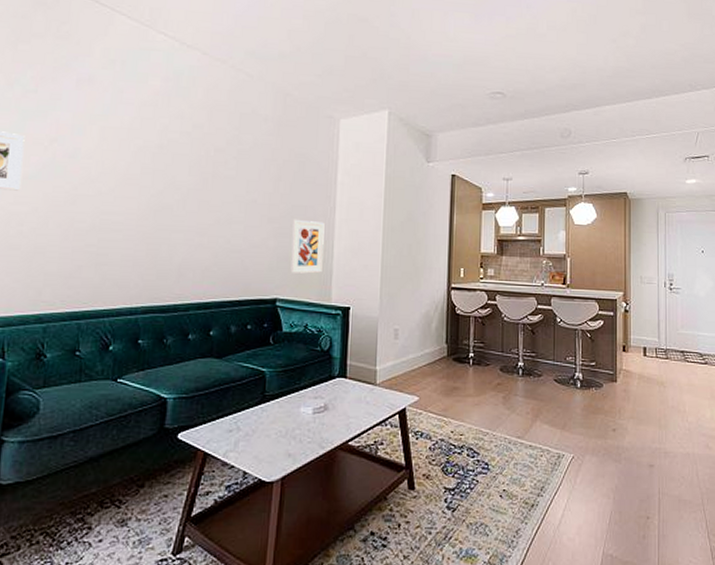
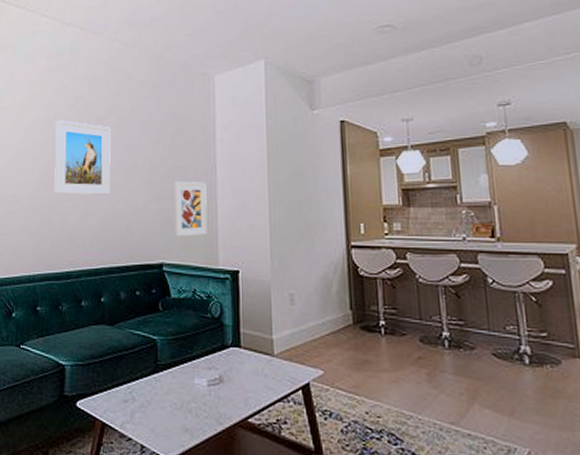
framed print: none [163,147,231,229] -> present [54,120,111,195]

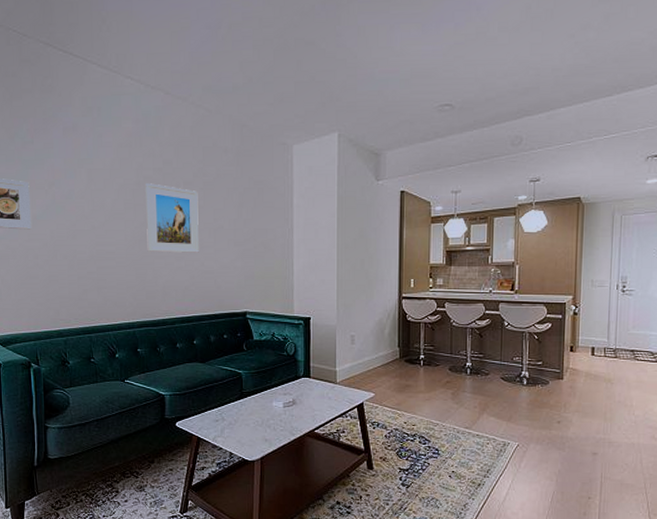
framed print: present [175,181,207,236] -> none [256,241,284,289]

